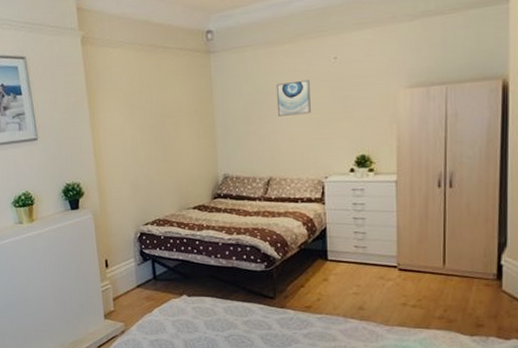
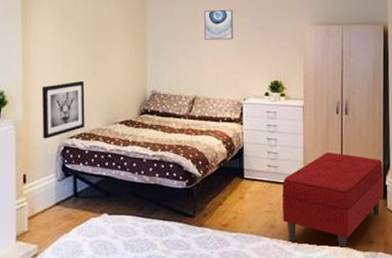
wall art: none [115,168,158,227] -> present [42,80,85,139]
bench: none [372,230,498,334] -> present [282,152,384,250]

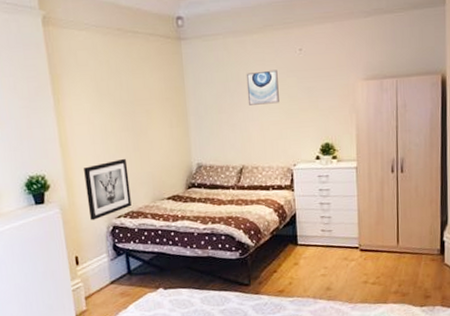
bench: present [282,152,384,250] -> none [337,212,441,307]

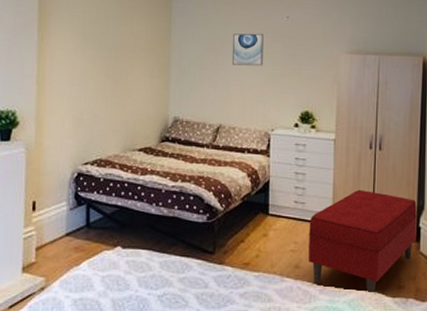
wall art: present [84,158,132,221] -> none [55,103,103,164]
bench: none [337,212,441,307] -> present [309,189,417,295]

